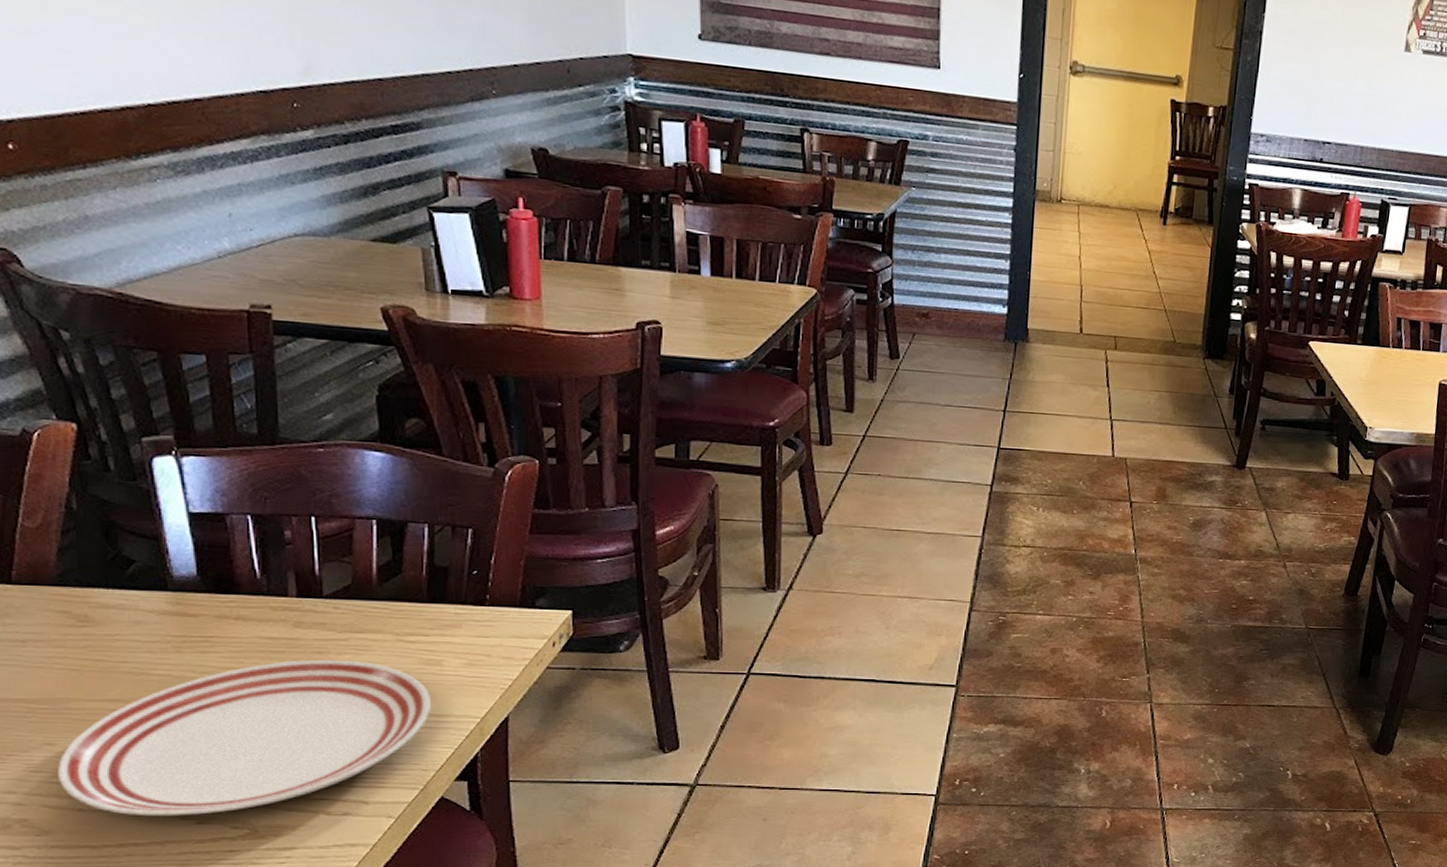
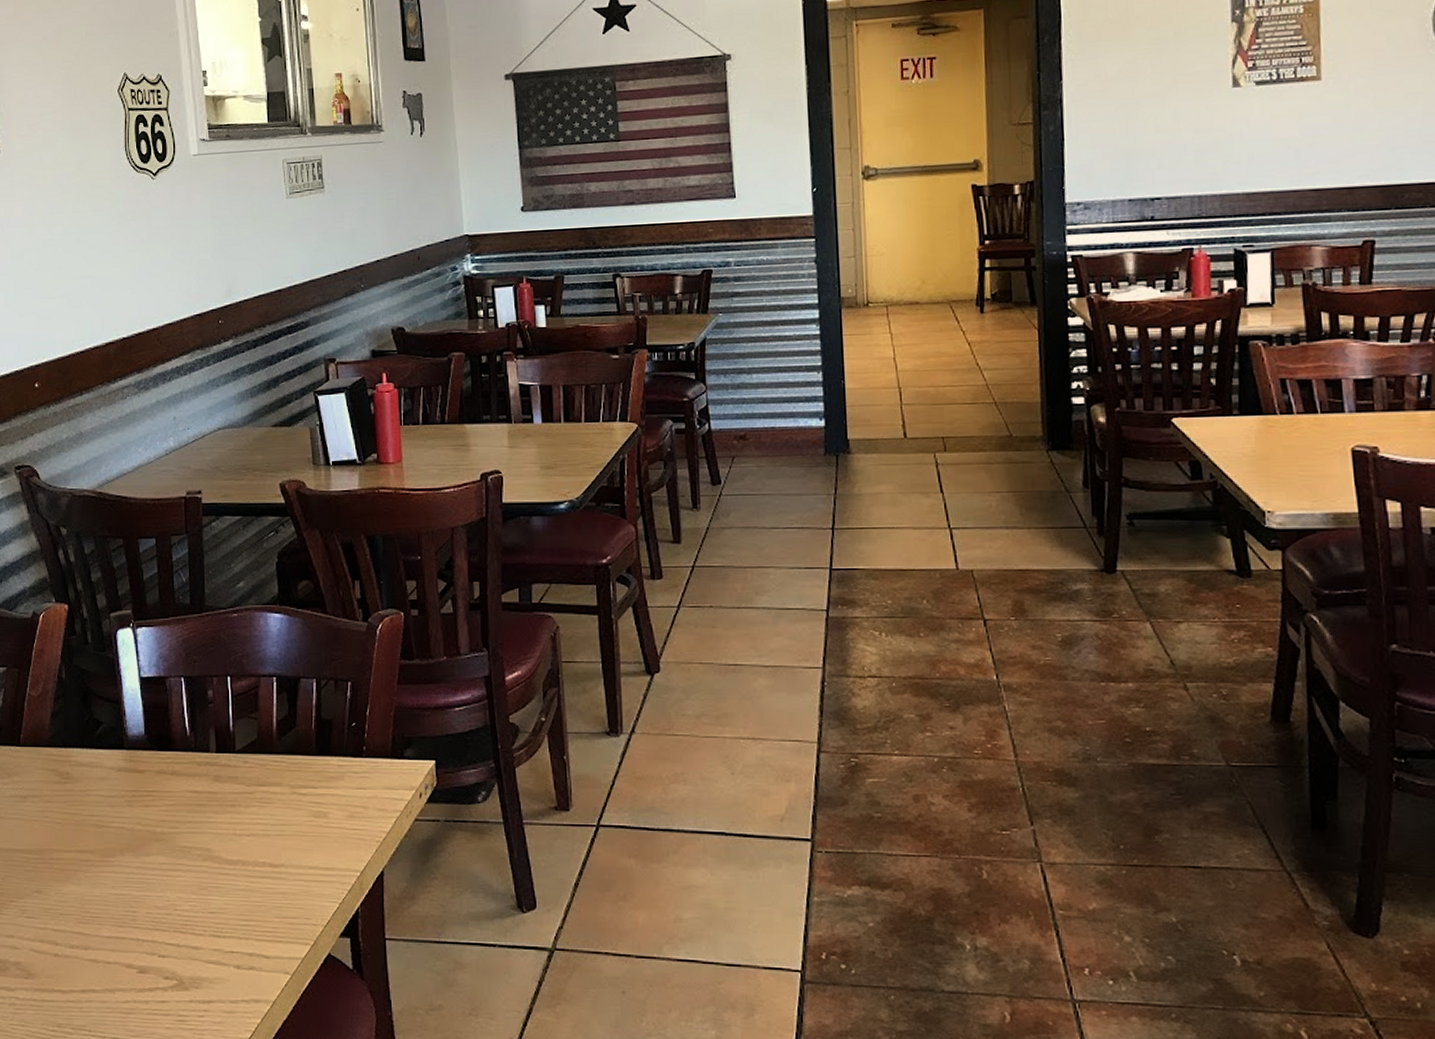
dinner plate: present [56,659,431,817] -> none [42,812,319,965]

